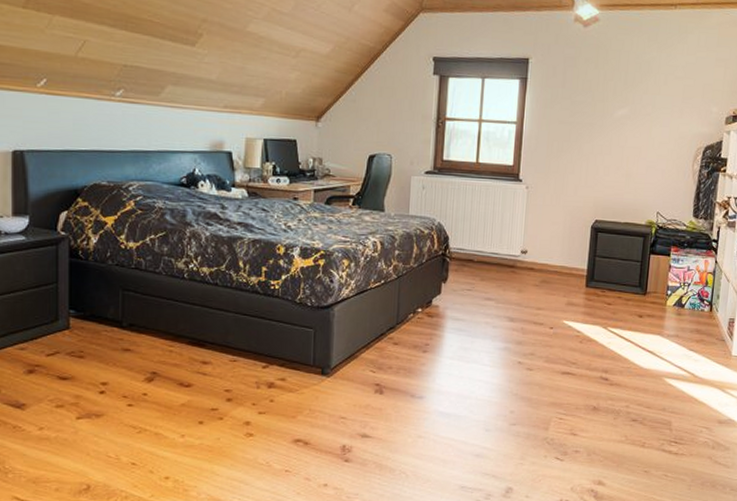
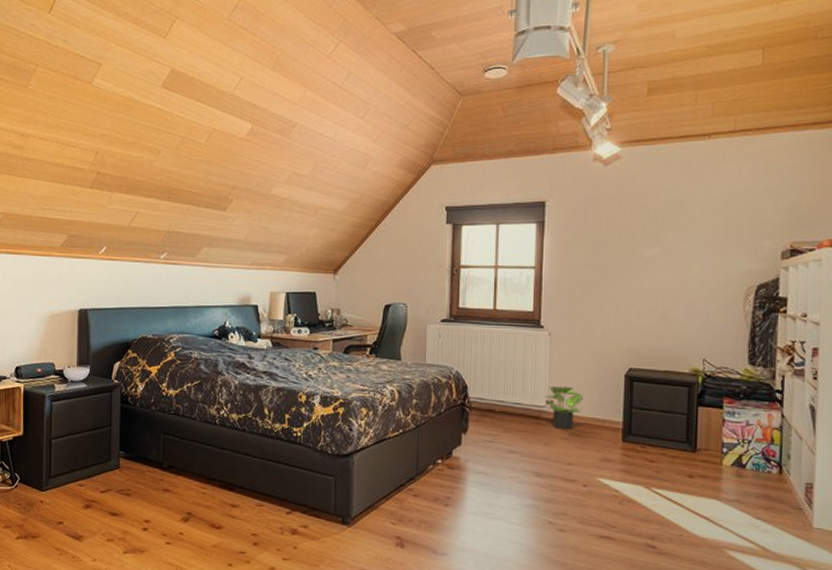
potted plant: none [520,236,554,278] -> present [545,386,583,430]

